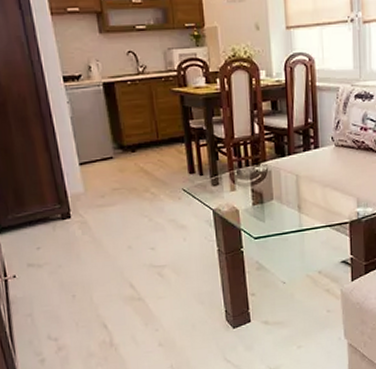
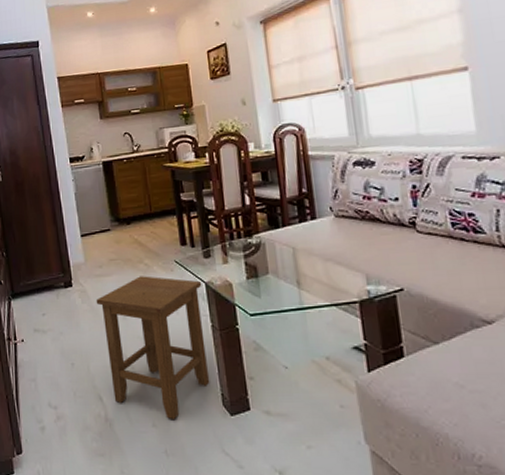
stool: none [98,204,215,338] -> present [96,276,210,419]

